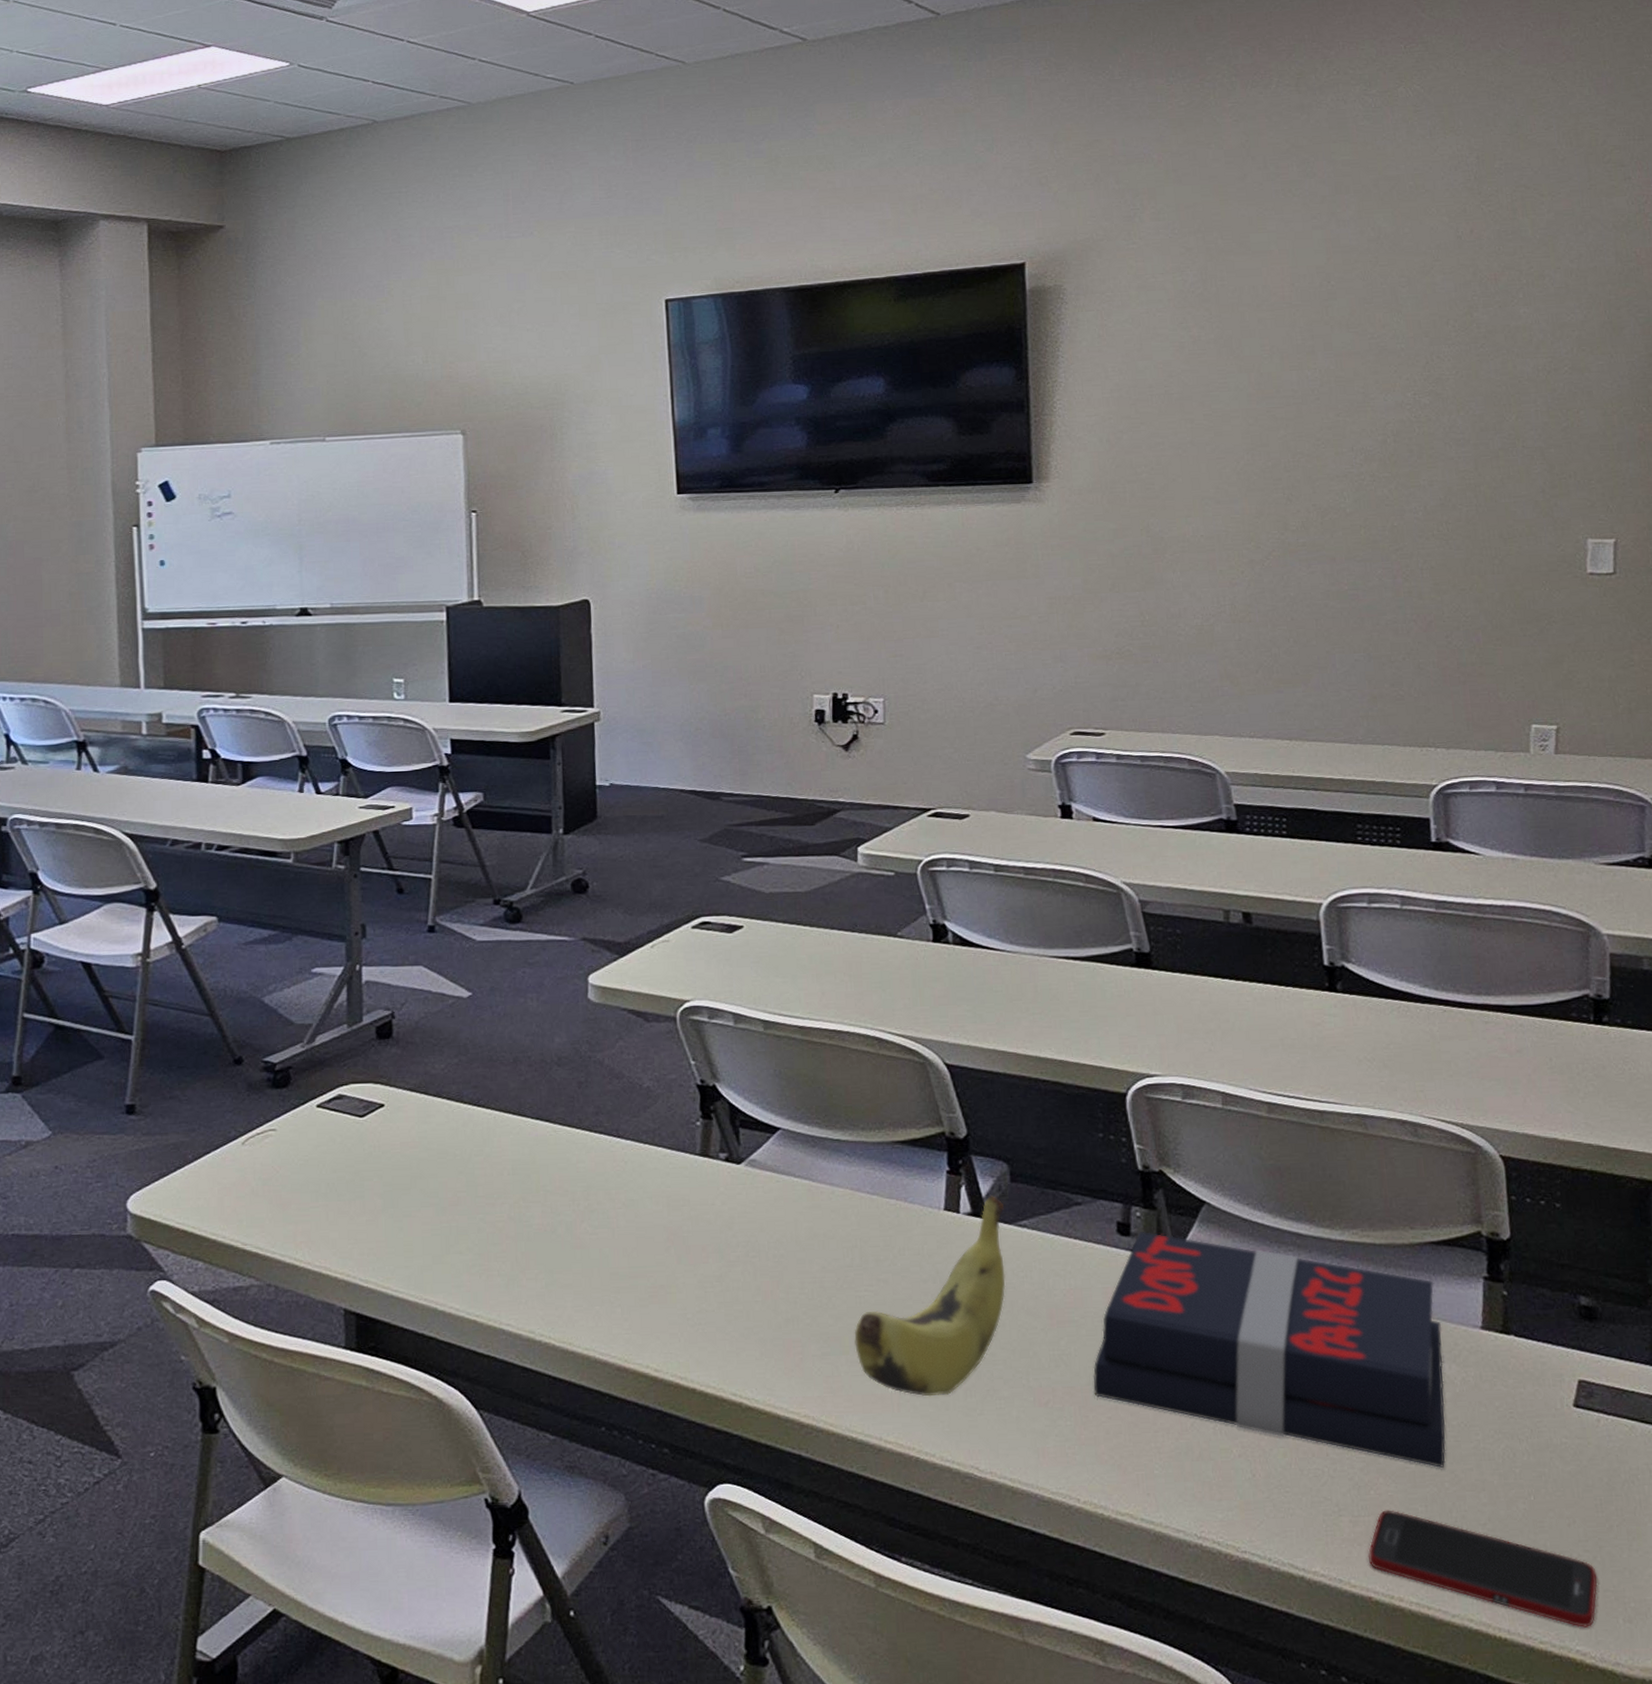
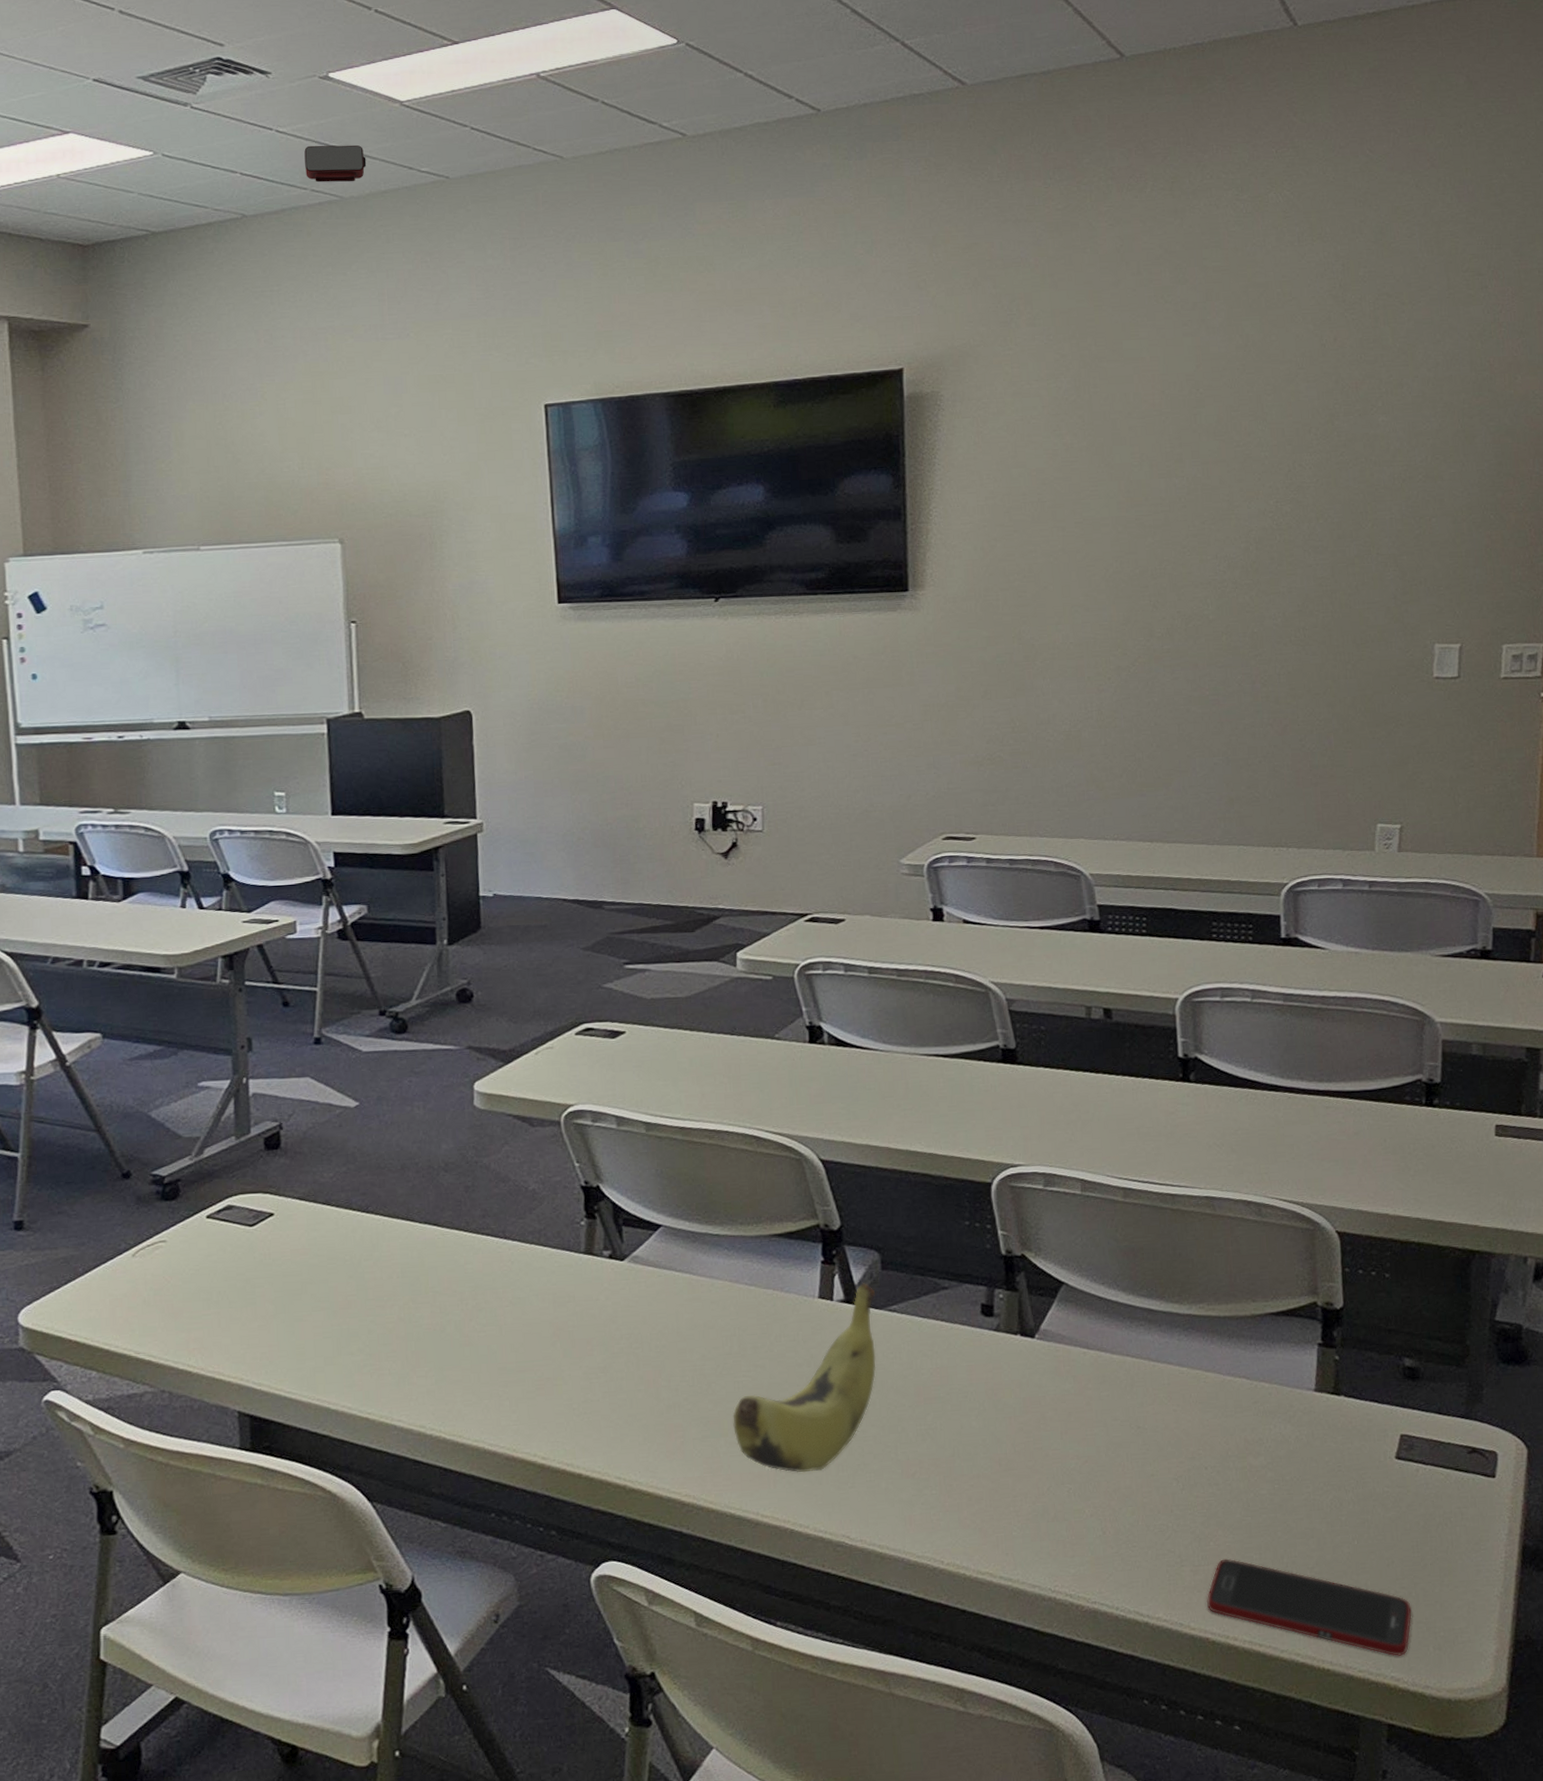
projector: none [434,53,494,90] -> present [304,144,367,183]
book: present [1093,1232,1446,1468] -> none [957,1312,1280,1519]

